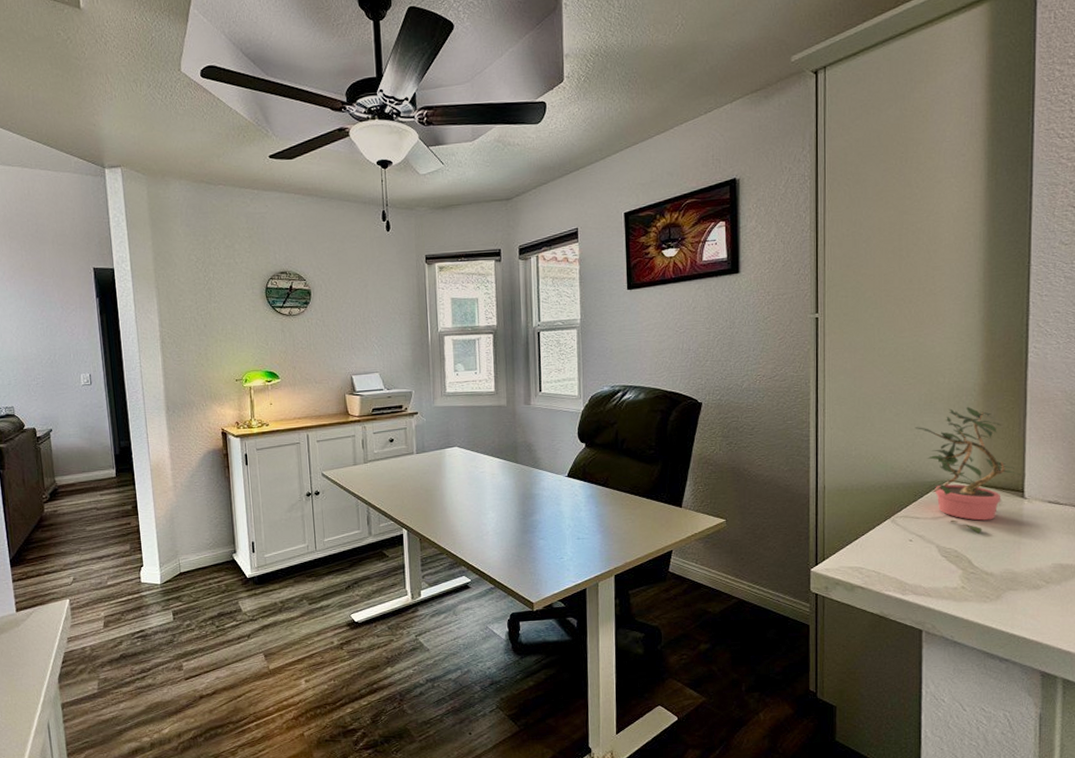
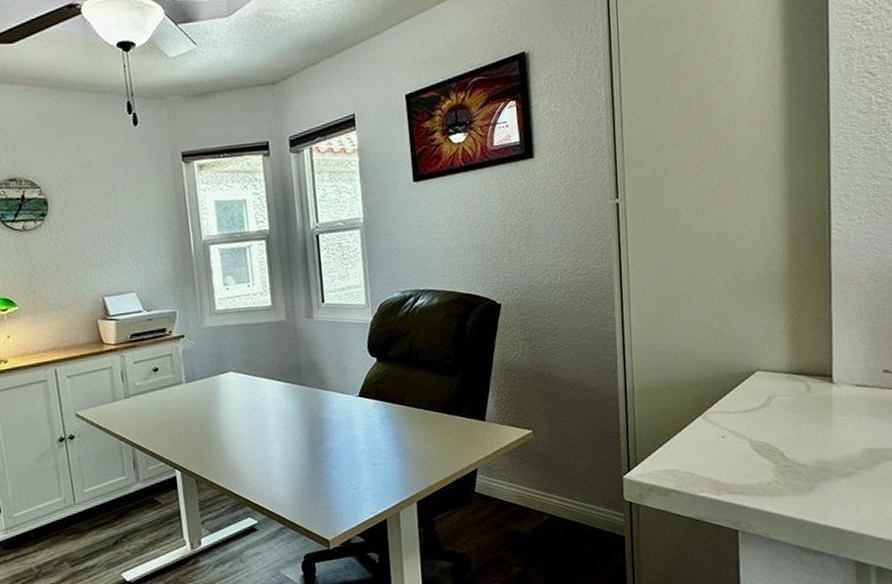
potted plant: present [915,406,1020,535] -> none [722,290,828,425]

